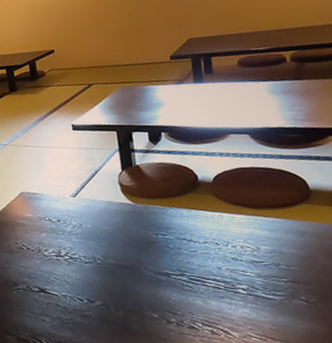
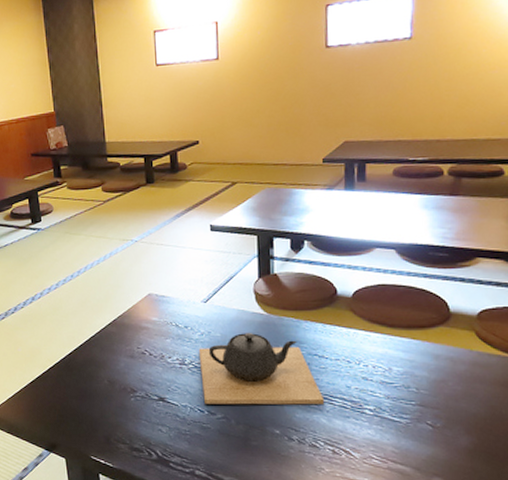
teapot: none [72,221,199,293] -> present [198,332,325,405]

